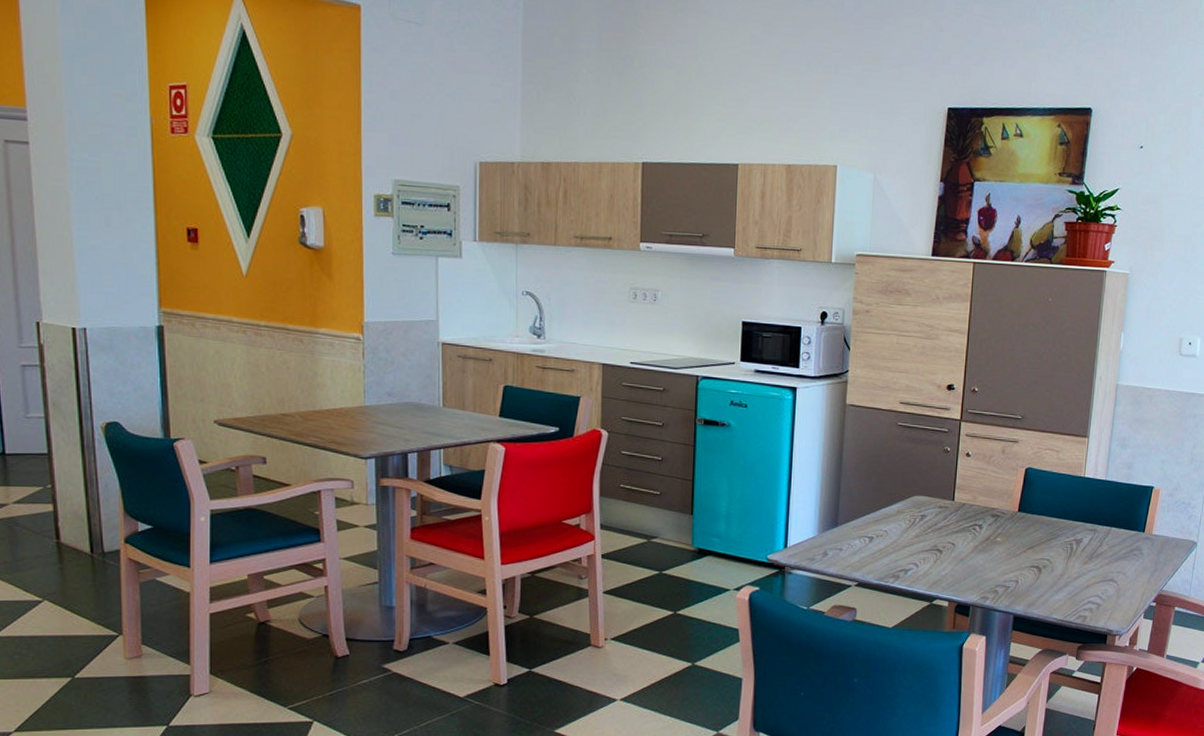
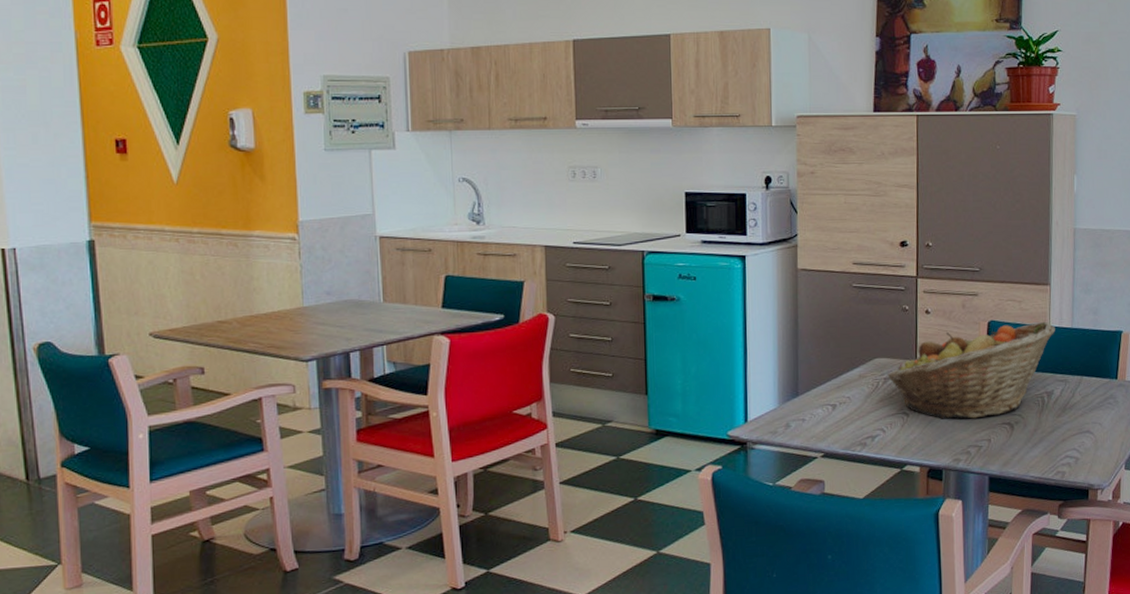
fruit basket: none [924,472,1090,560] -> present [887,321,1055,419]

